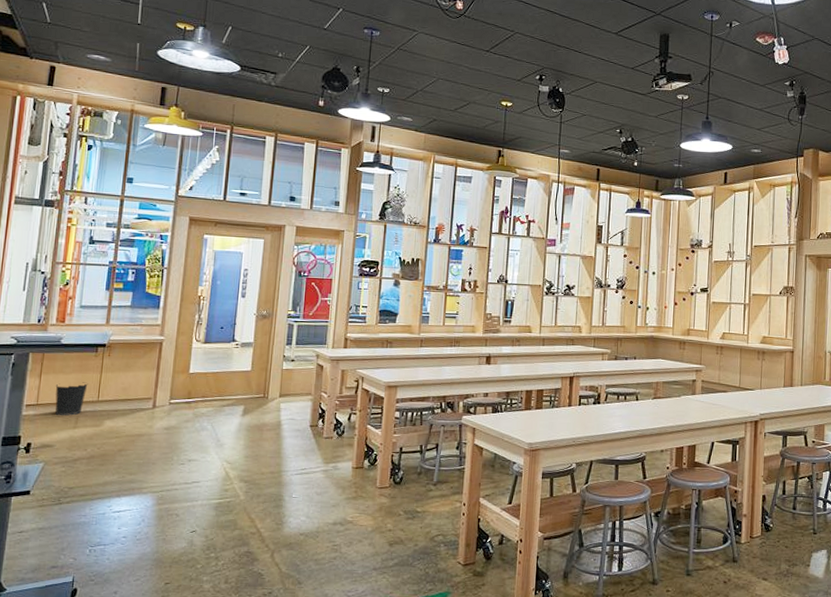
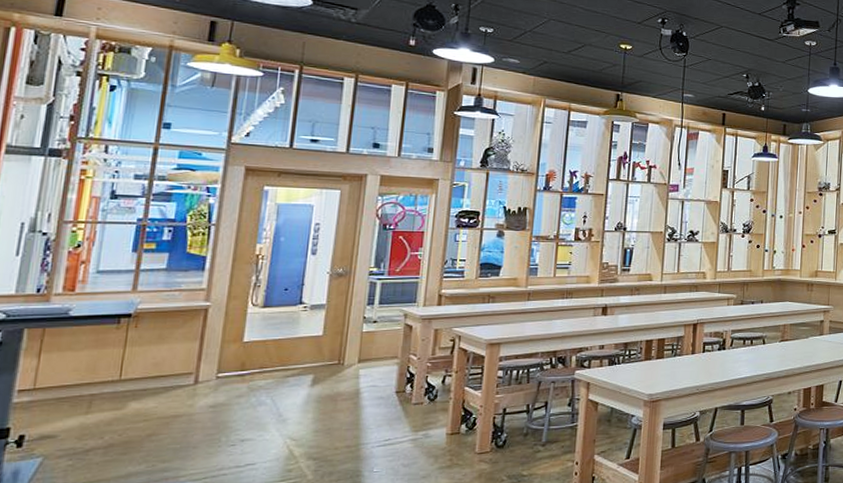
wastebasket: present [55,382,88,416] -> none [59,359,107,400]

